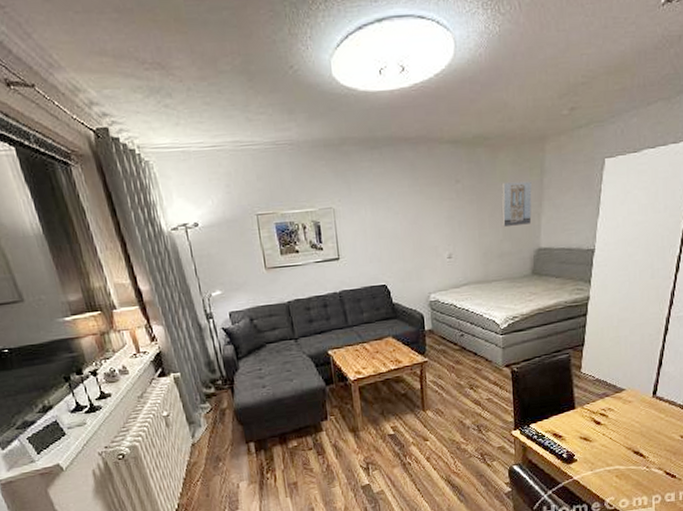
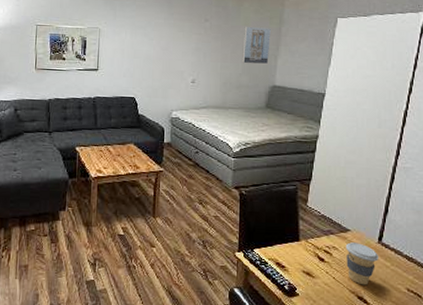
coffee cup: none [621,400,654,440] -> present [345,242,379,285]

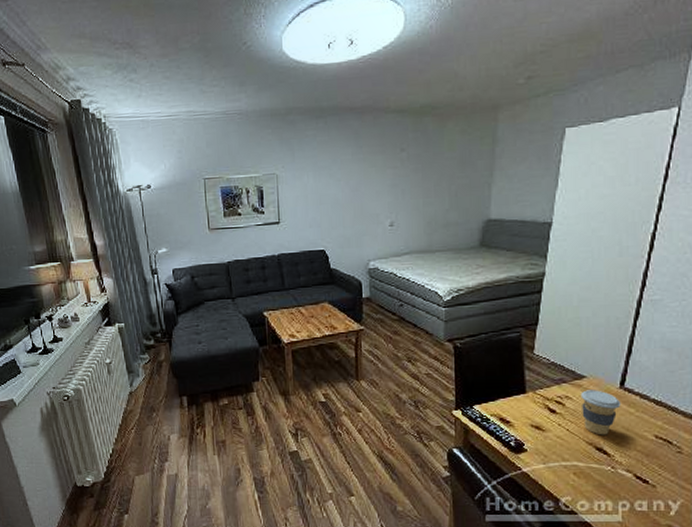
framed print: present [242,26,271,65] -> none [448,150,482,197]

